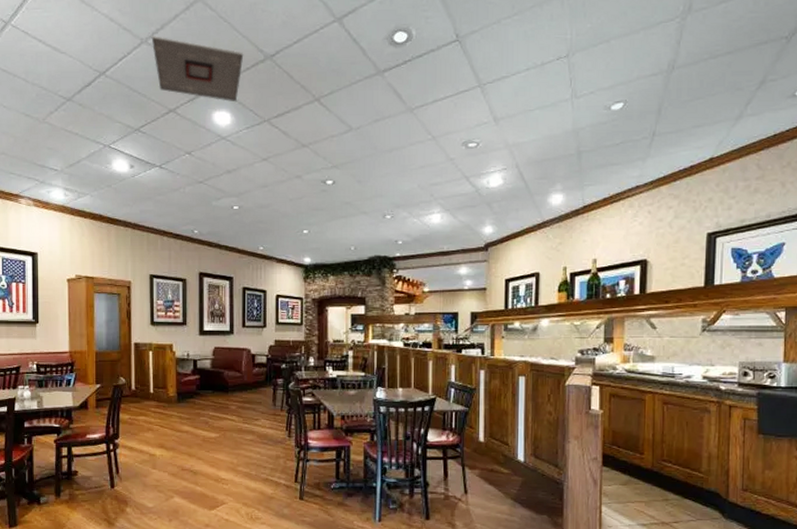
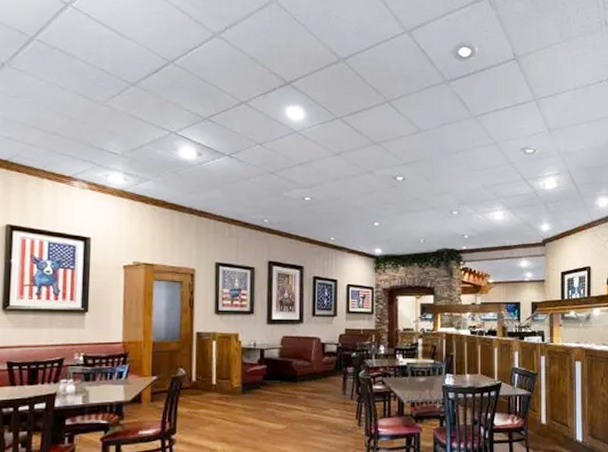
ceiling vent: present [151,35,244,102] -> none [224,29,318,99]

